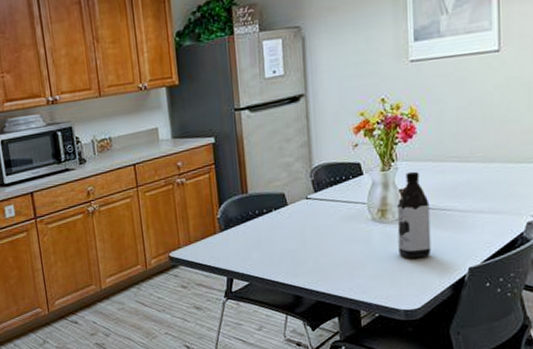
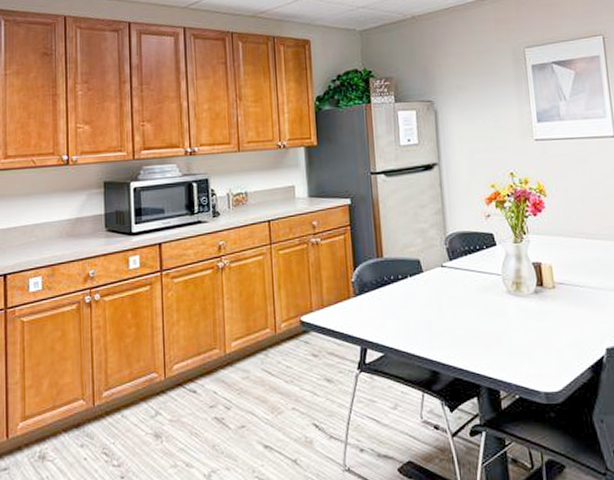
water bottle: present [396,171,431,258] -> none [530,245,568,335]

